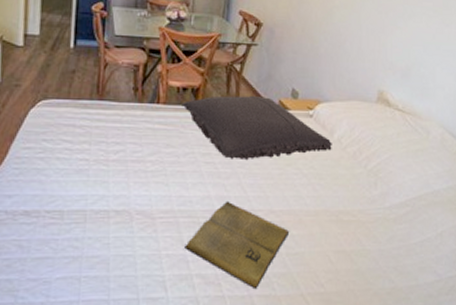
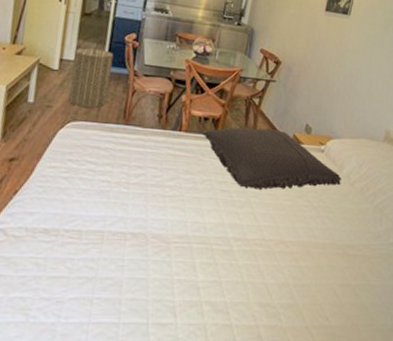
laundry hamper: none [37,17,82,85] -> present [69,45,114,108]
book: present [185,201,290,290] -> none [196,229,298,320]

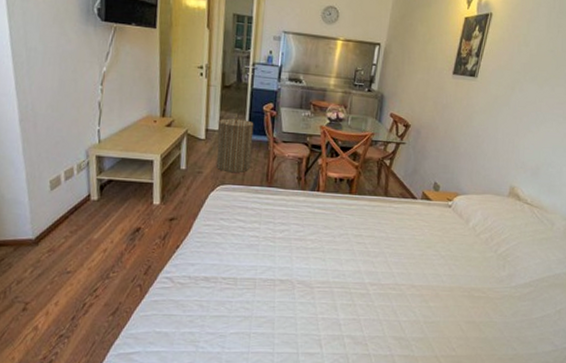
pillow: present [202,127,341,191] -> none [338,186,467,242]

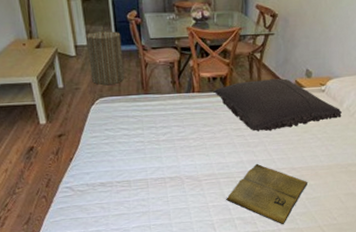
pillow: none [338,186,467,242] -> present [213,78,342,132]
book: none [338,275,428,350] -> present [226,163,308,225]

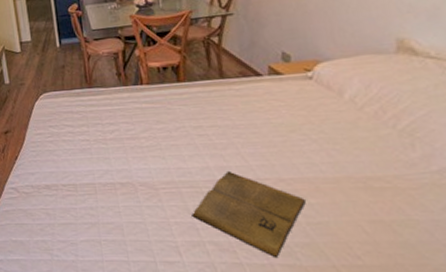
laundry hamper: present [86,27,125,86] -> none [30,23,68,80]
pillow: present [213,78,342,132] -> none [164,64,344,130]

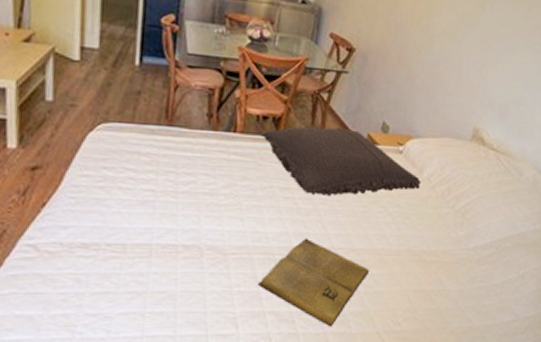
pillow: none [164,64,344,130] -> present [261,127,421,197]

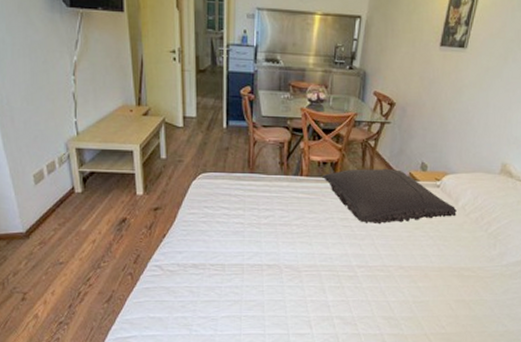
book: present [258,238,370,327] -> none [326,258,417,329]

